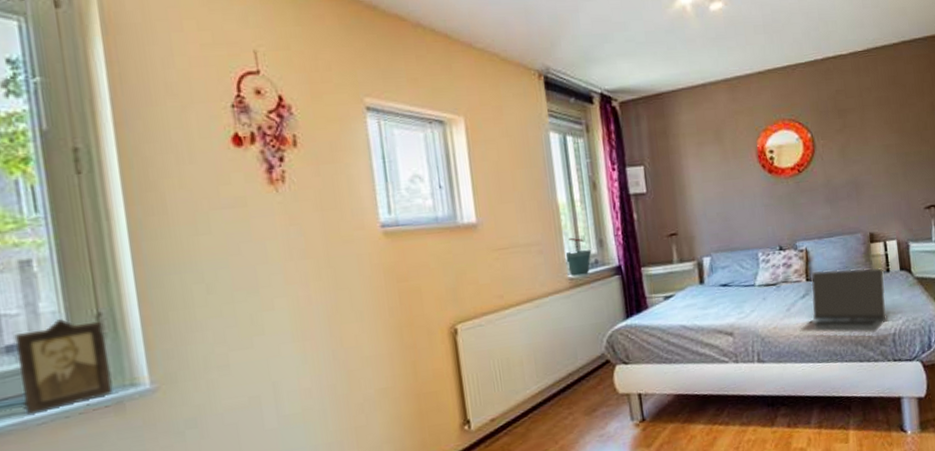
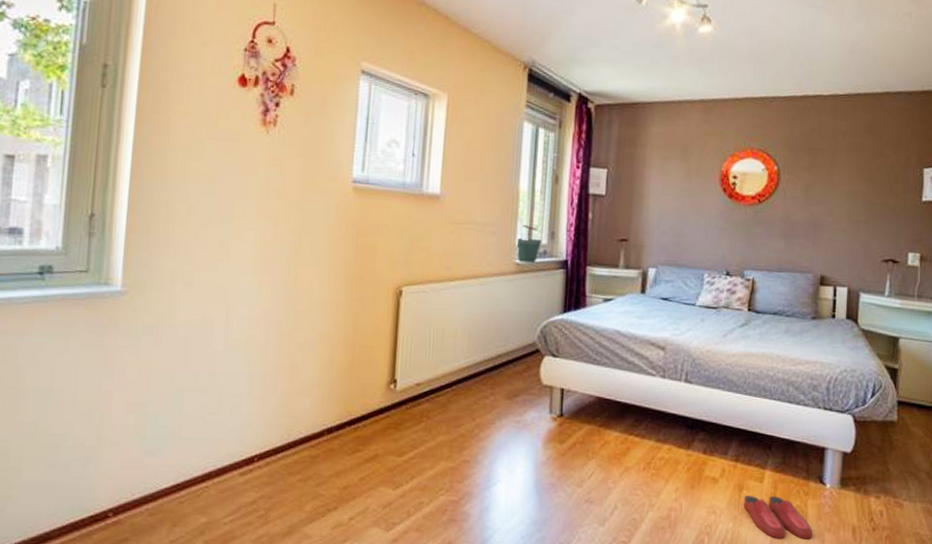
photo frame: present [14,319,113,415] -> none [11,213,94,294]
laptop: present [798,268,887,334] -> none [731,302,829,377]

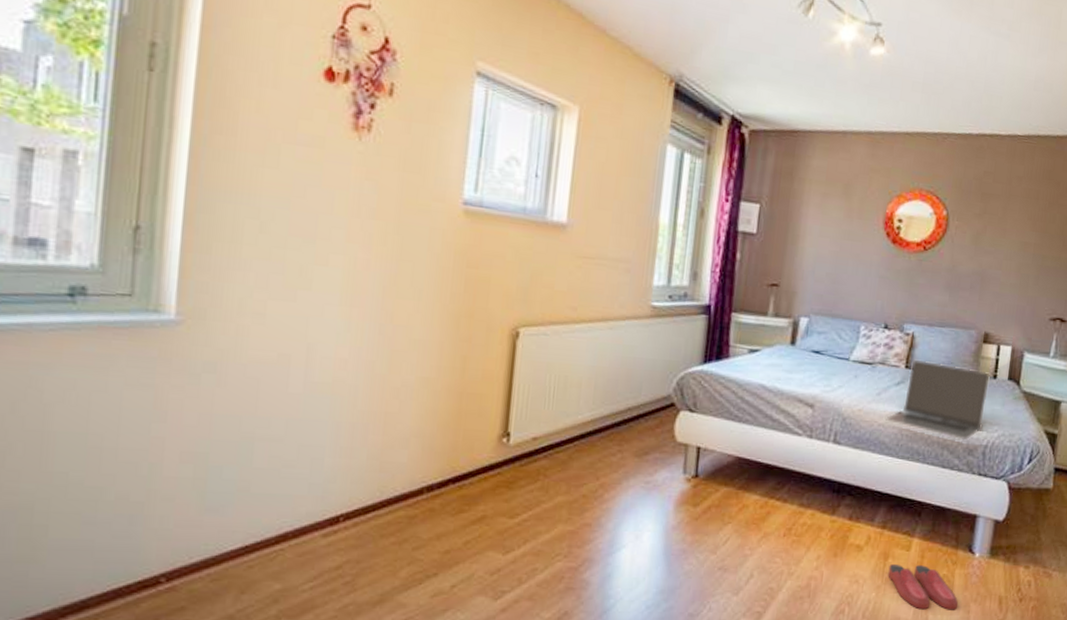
flowerpot: present [515,224,543,264] -> none [652,262,683,308]
laptop: none [731,302,829,377] -> present [884,359,990,441]

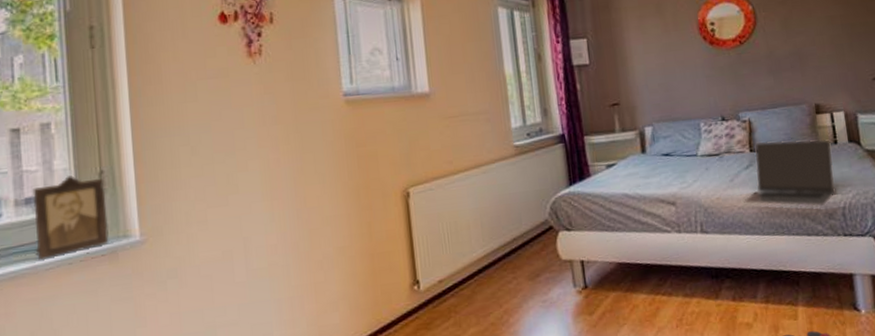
photo frame: none [32,222,140,319] -> present [32,175,109,261]

